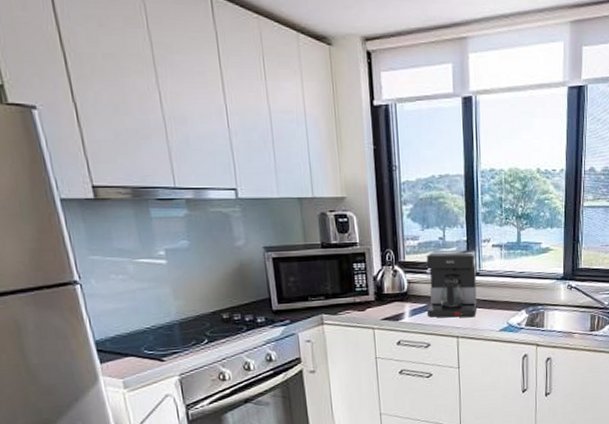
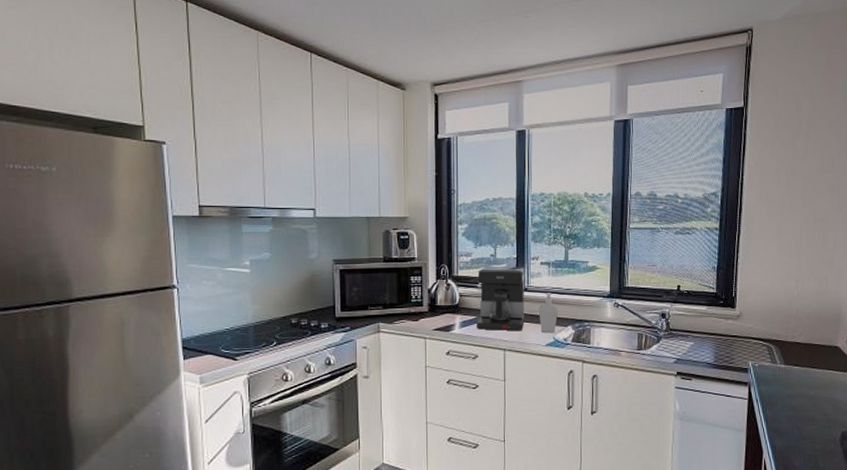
soap bottle: none [491,276,512,318] -> present [539,293,559,333]

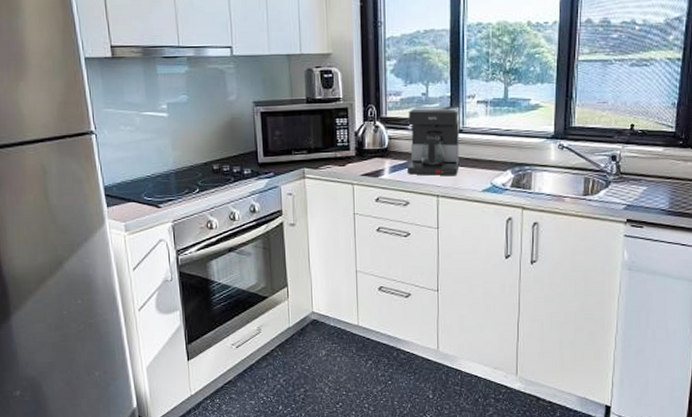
soap bottle: present [539,293,559,333] -> none [475,134,497,178]

